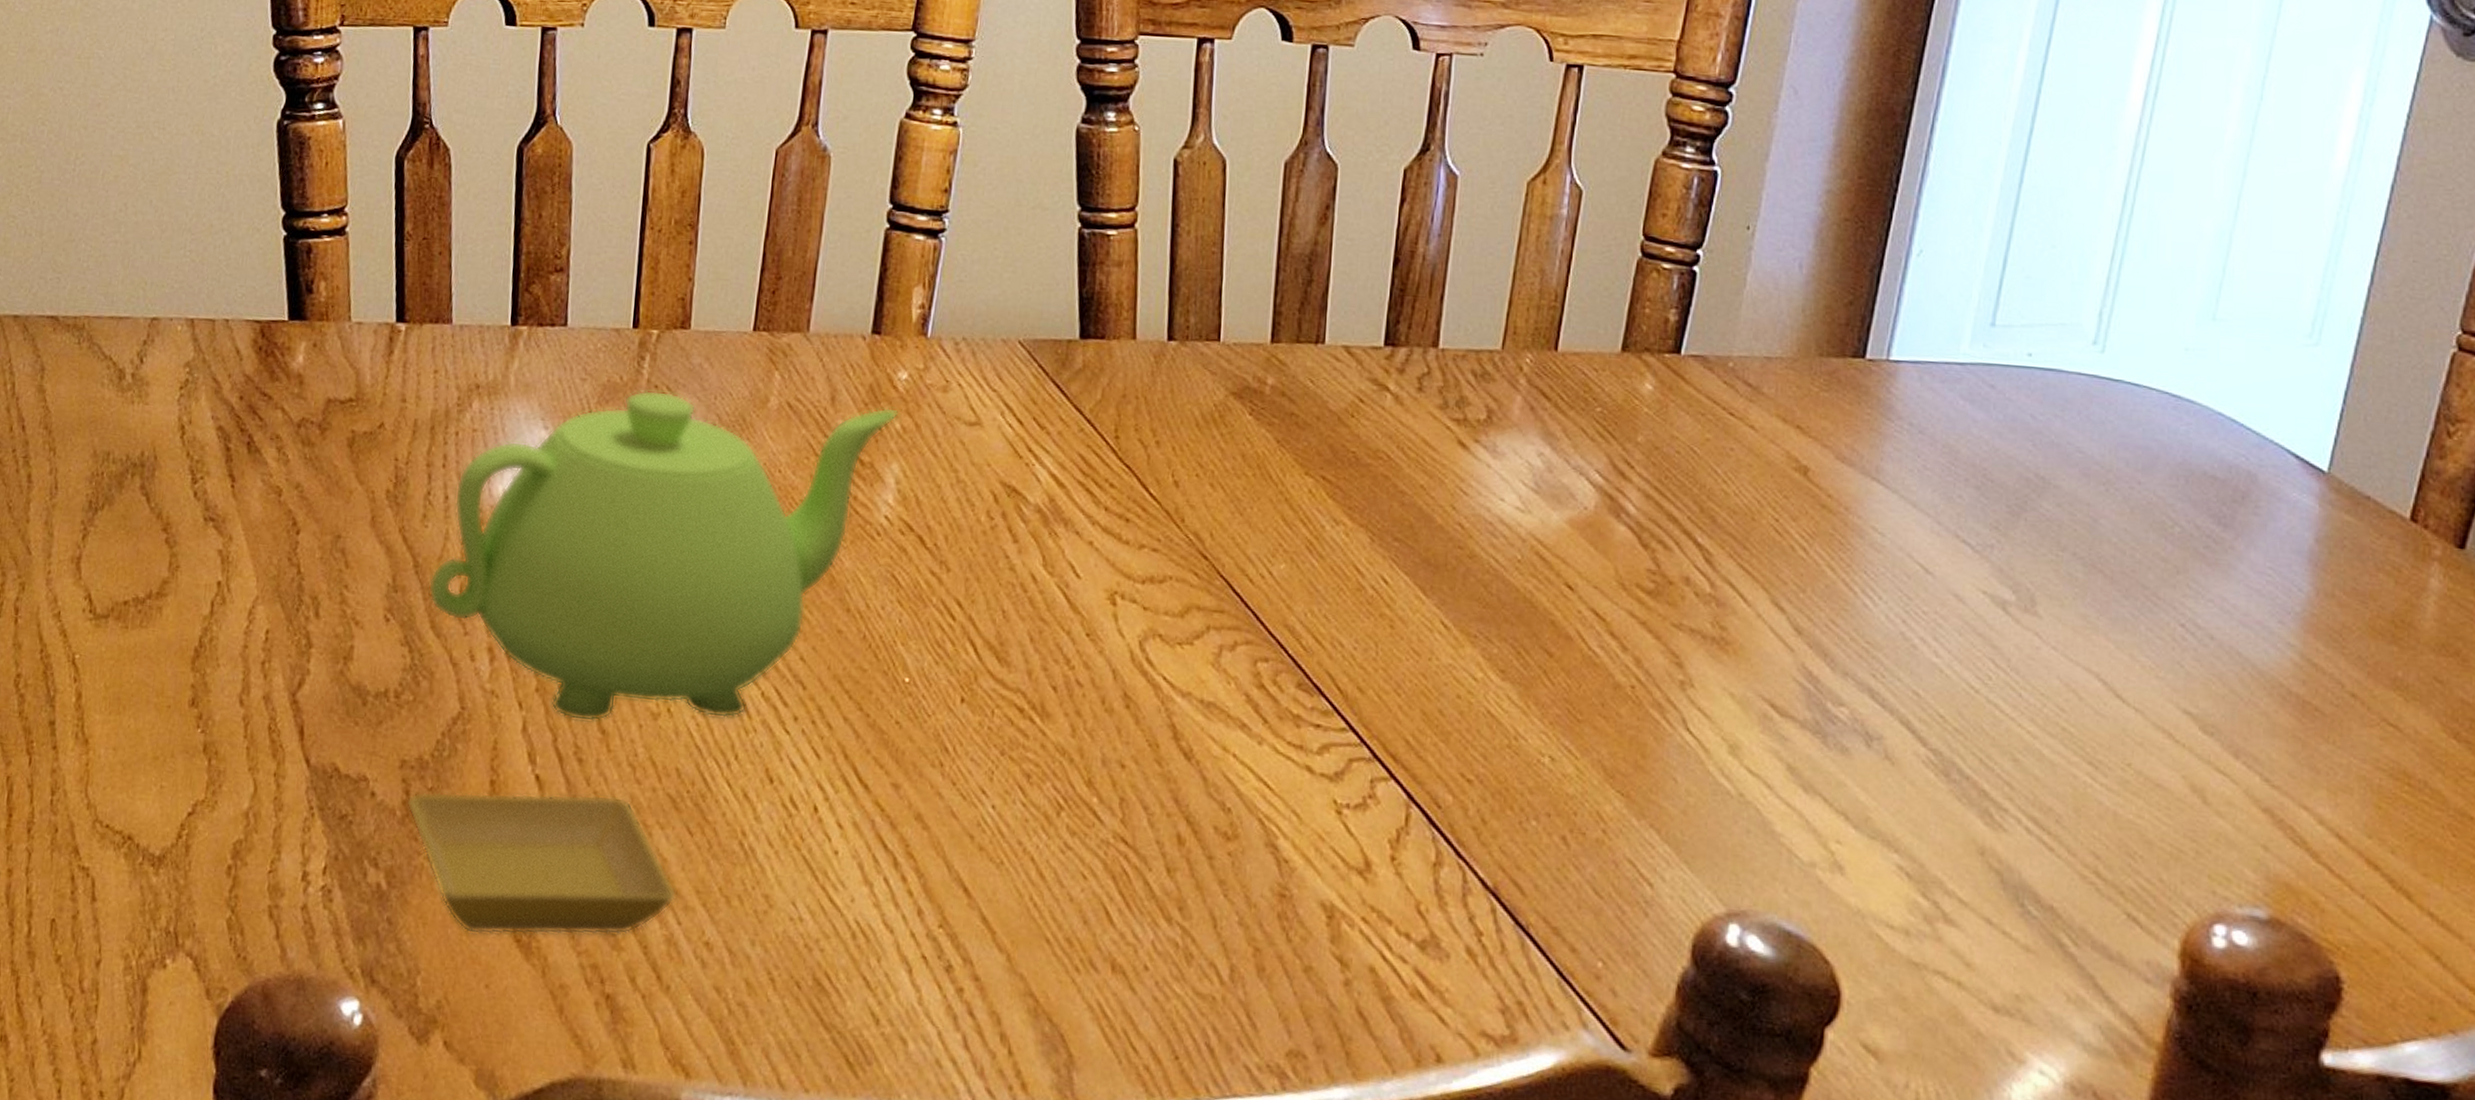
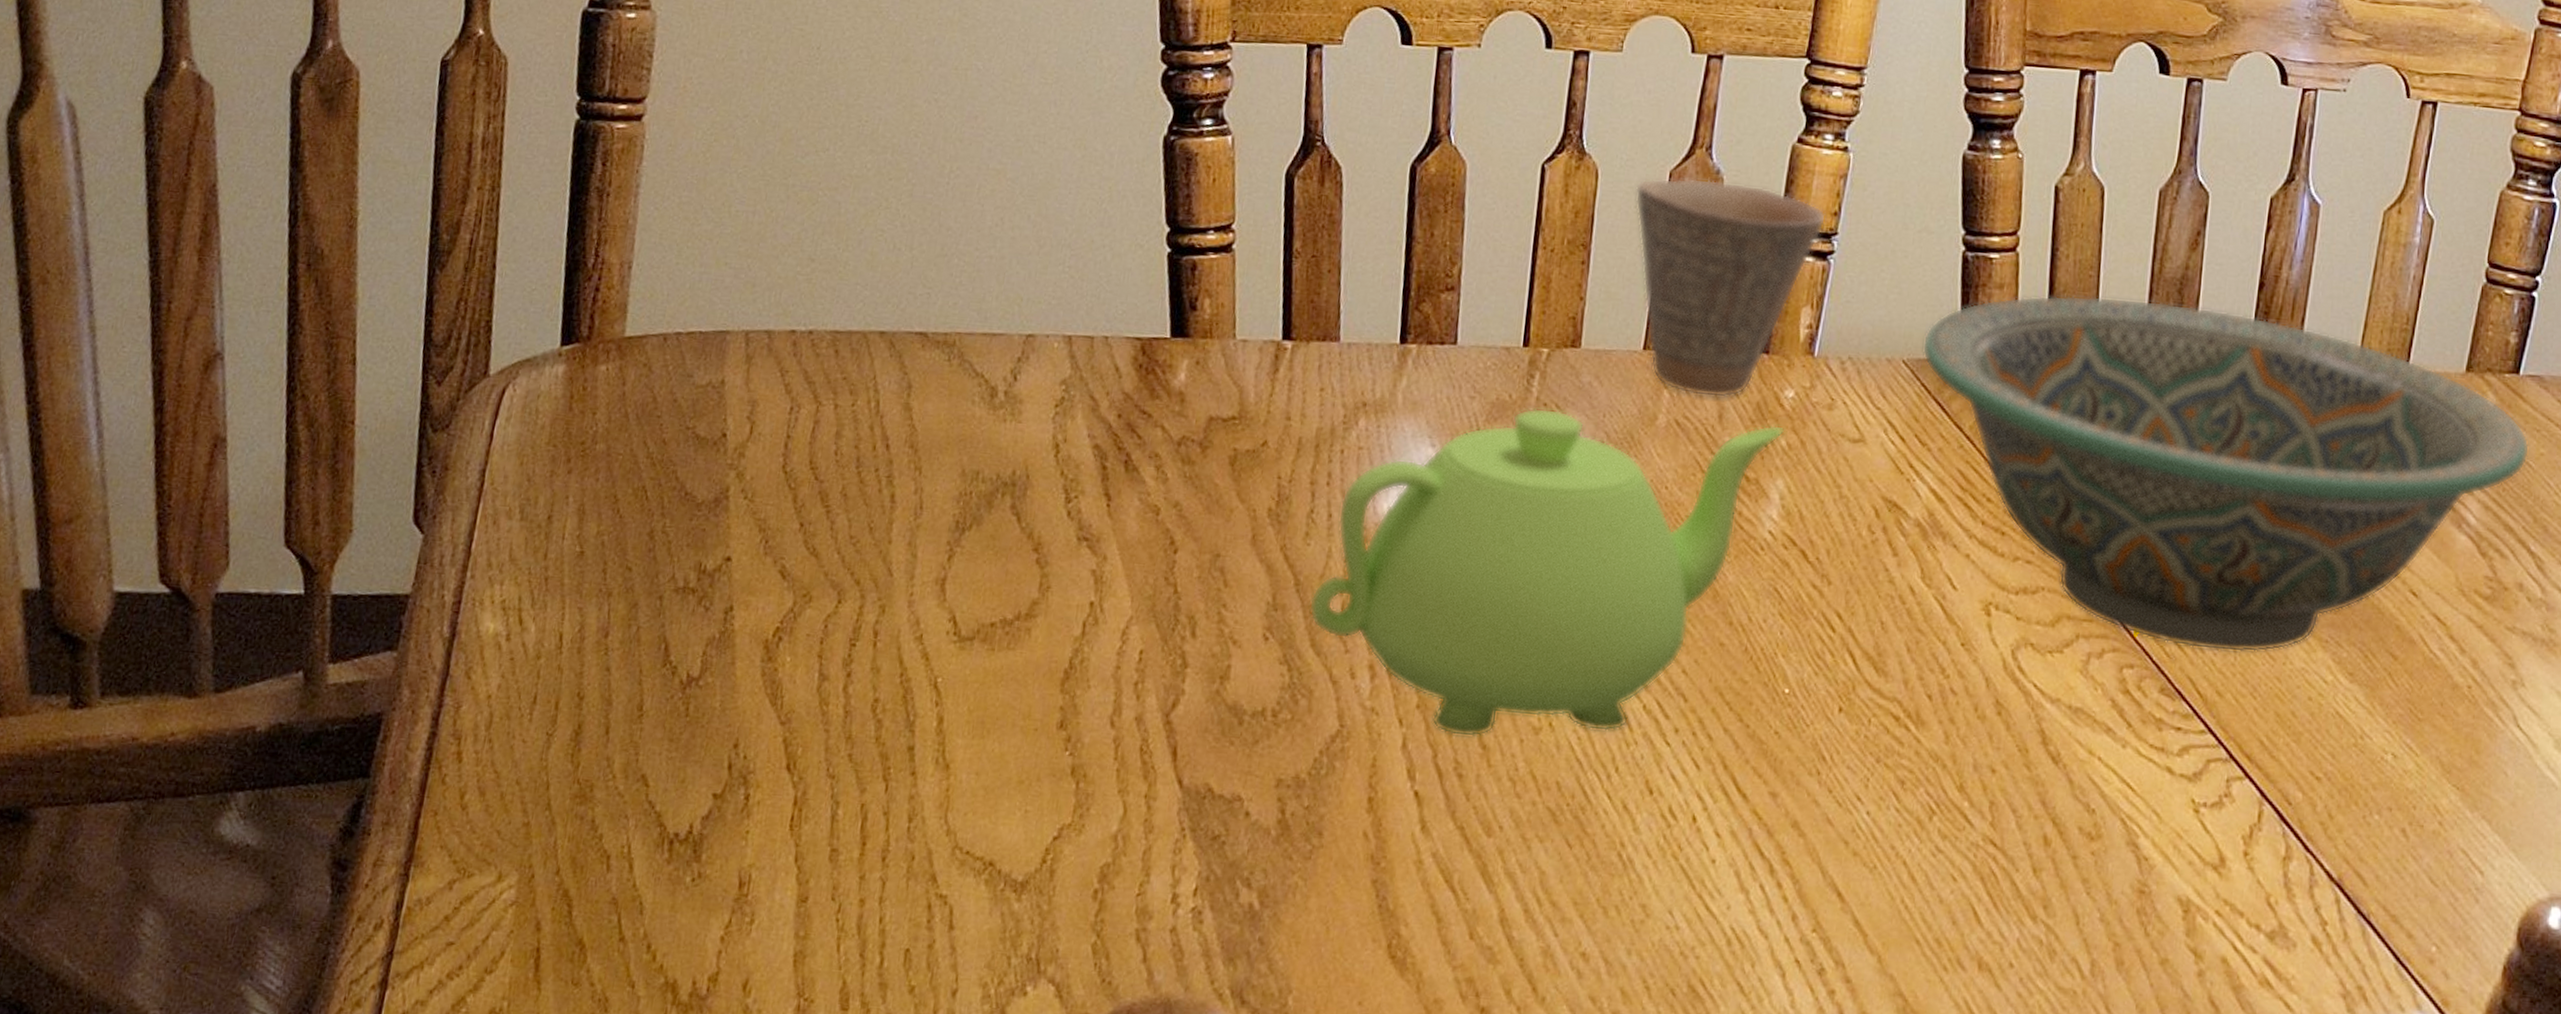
saucer: present [405,791,677,935] -> none [1280,809,1555,952]
cup: none [741,156,937,380] -> present [1635,178,1827,398]
decorative bowl: none [1038,273,1694,647] -> present [1922,295,2530,653]

